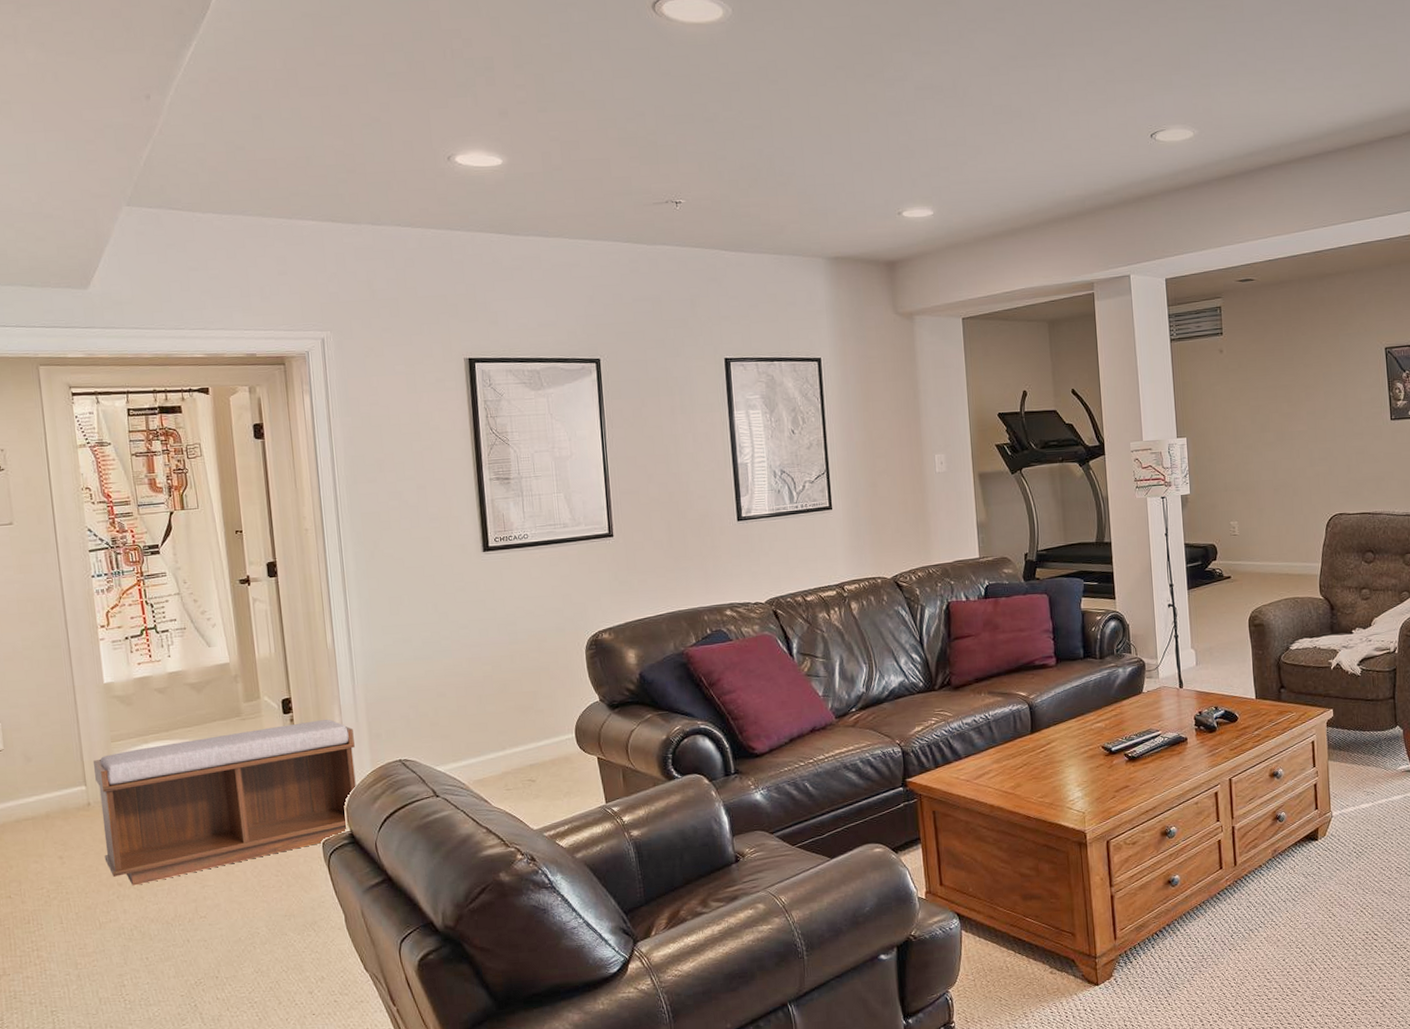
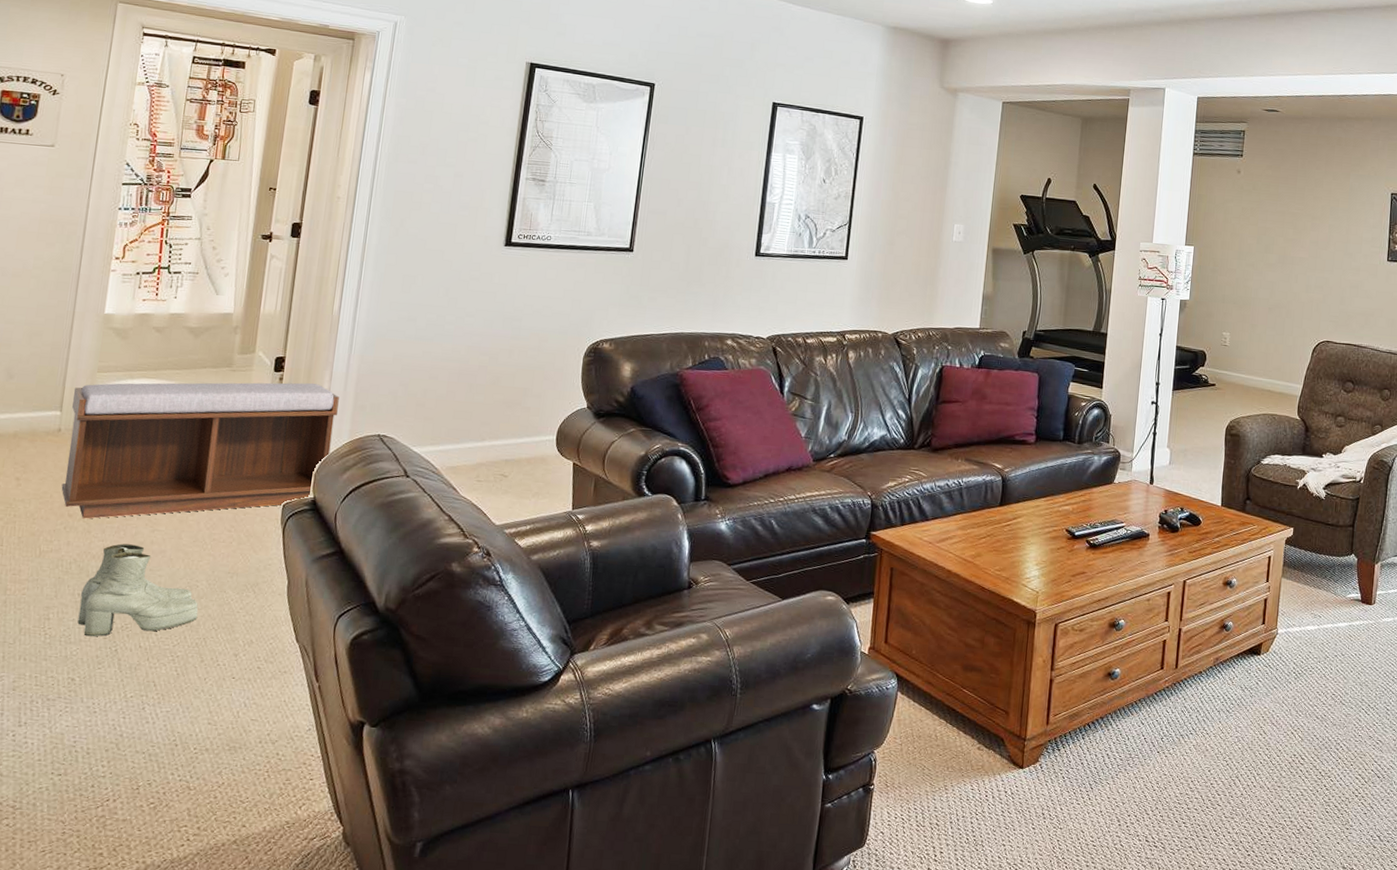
boots: none [149,903,266,997] -> present [77,543,199,637]

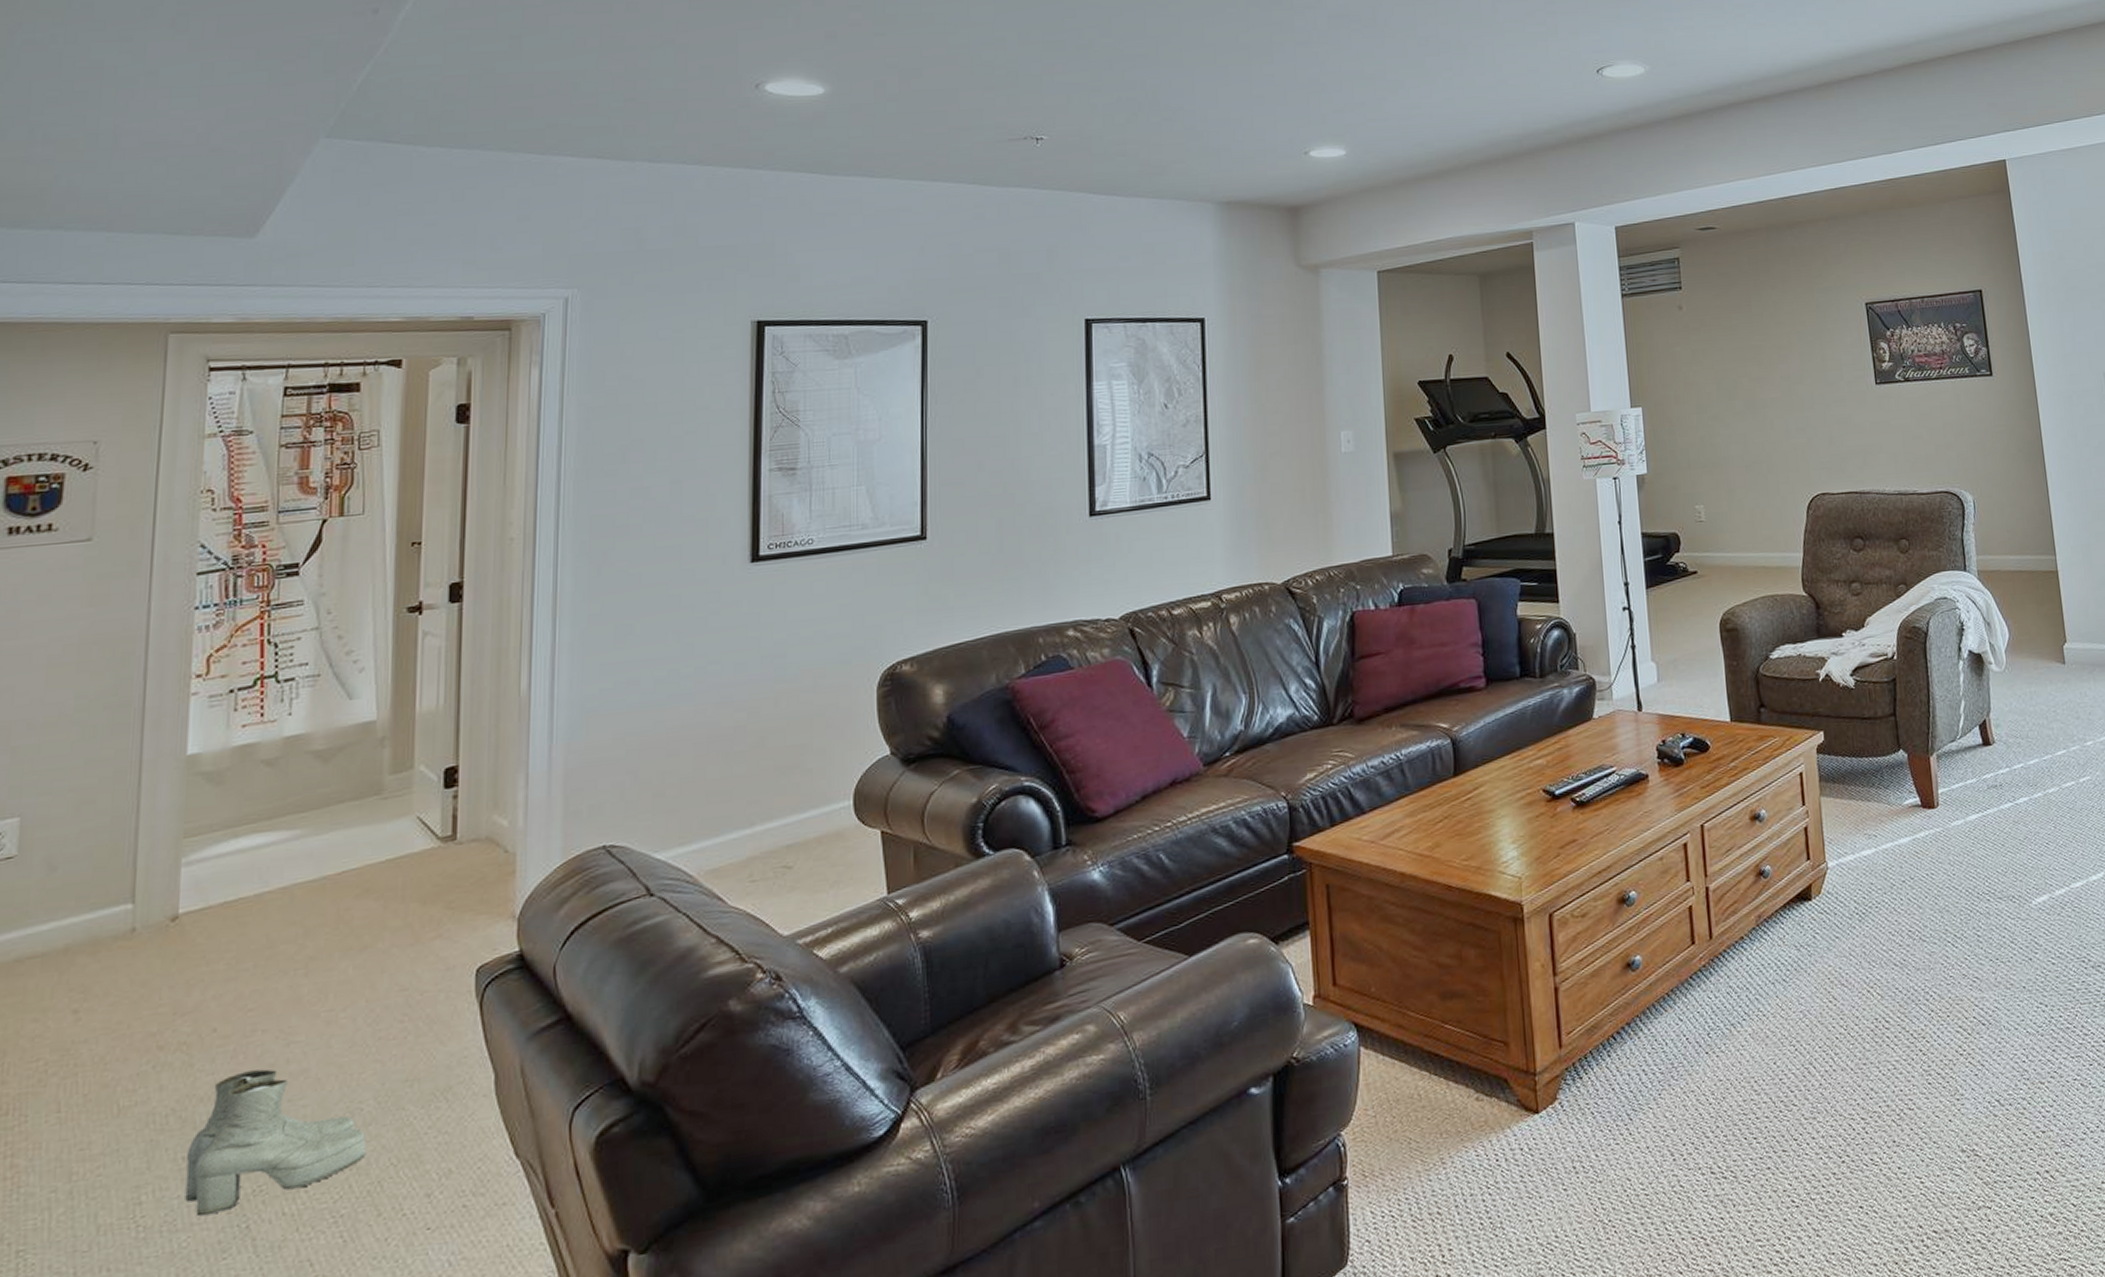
bench: present [61,382,339,519] -> none [143,794,542,1049]

